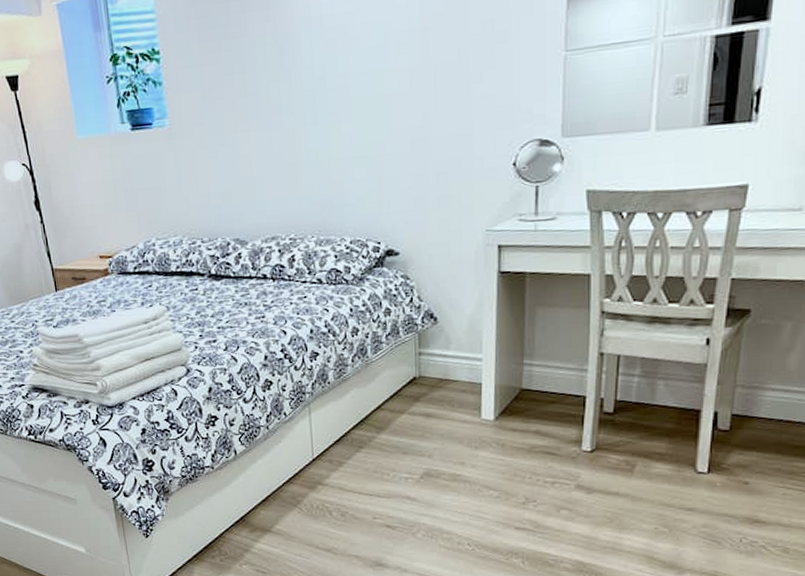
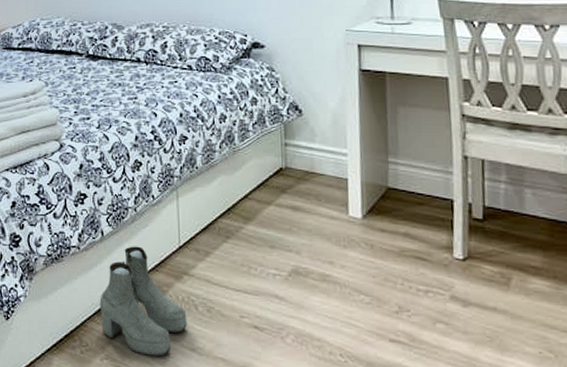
boots: none [236,462,322,559] -> present [99,246,187,357]

